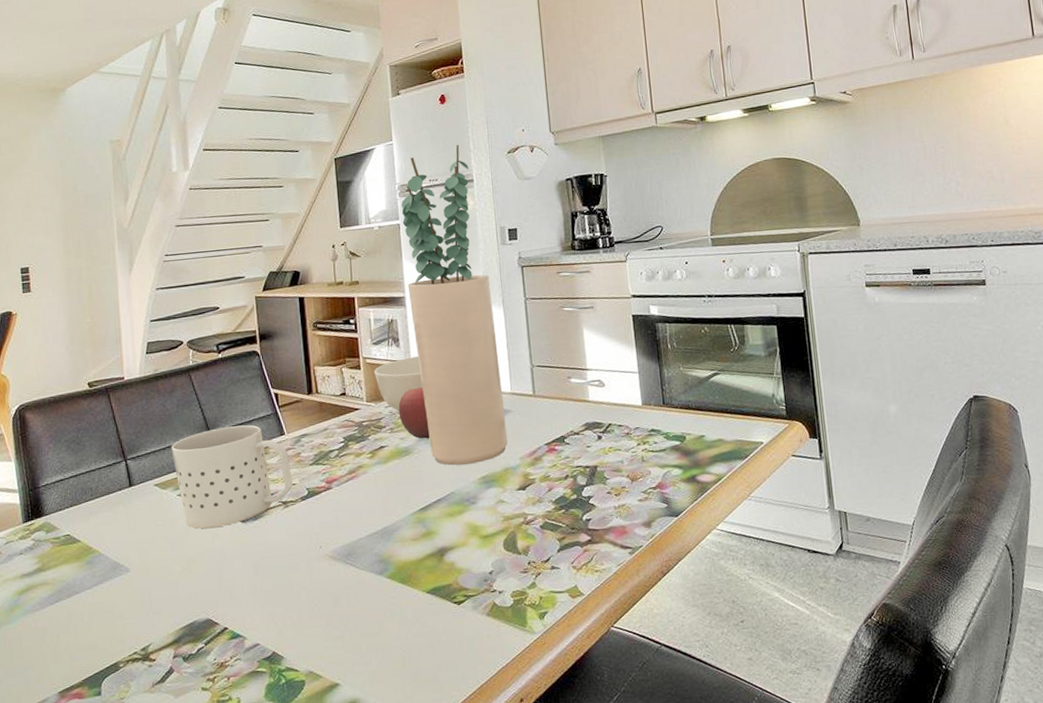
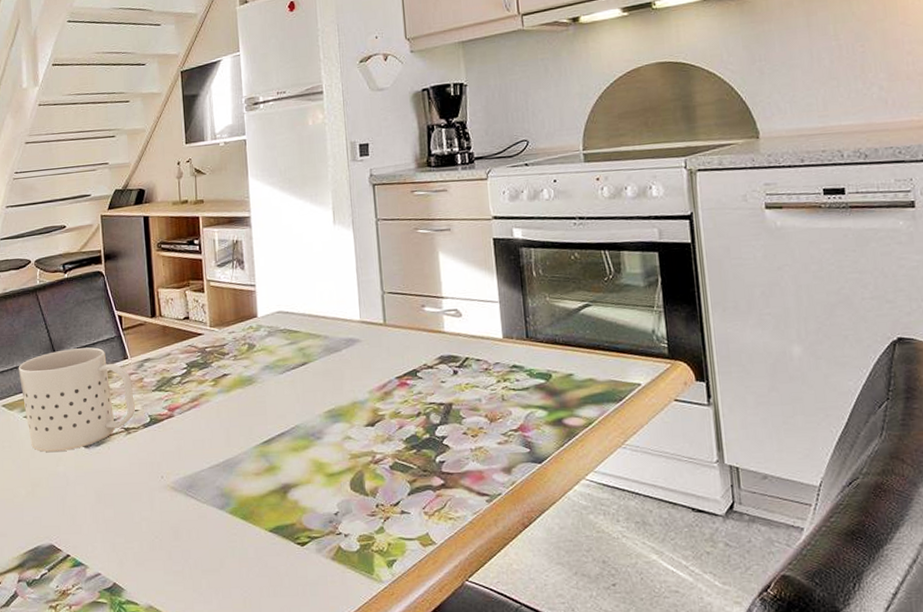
bowl: present [374,355,423,411] -> none [218,279,268,337]
fruit: present [398,386,430,439] -> none [242,312,274,368]
vase: present [401,145,508,466] -> none [247,54,356,397]

